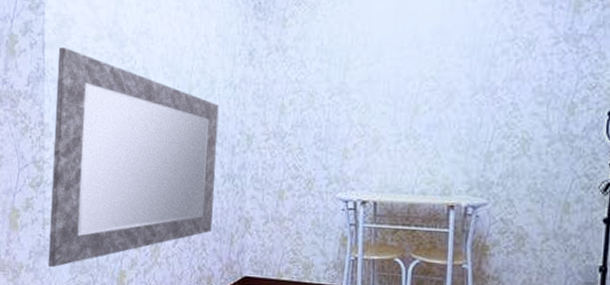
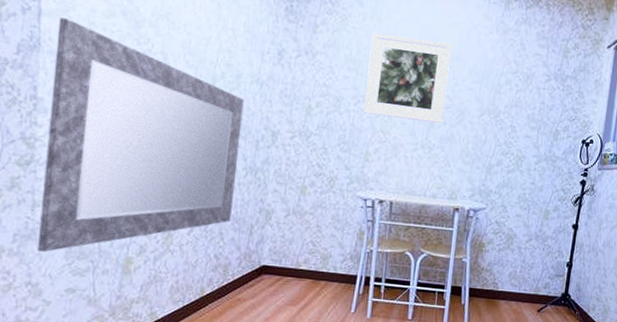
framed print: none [339,18,434,110] -> present [363,33,452,124]

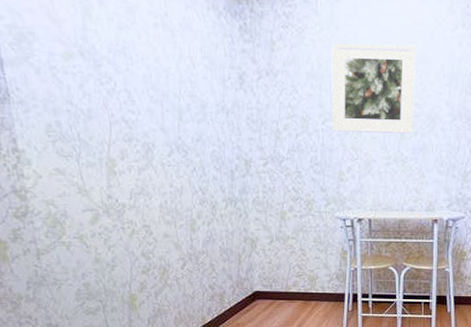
mirror: present [38,17,244,253] -> none [20,65,219,296]

